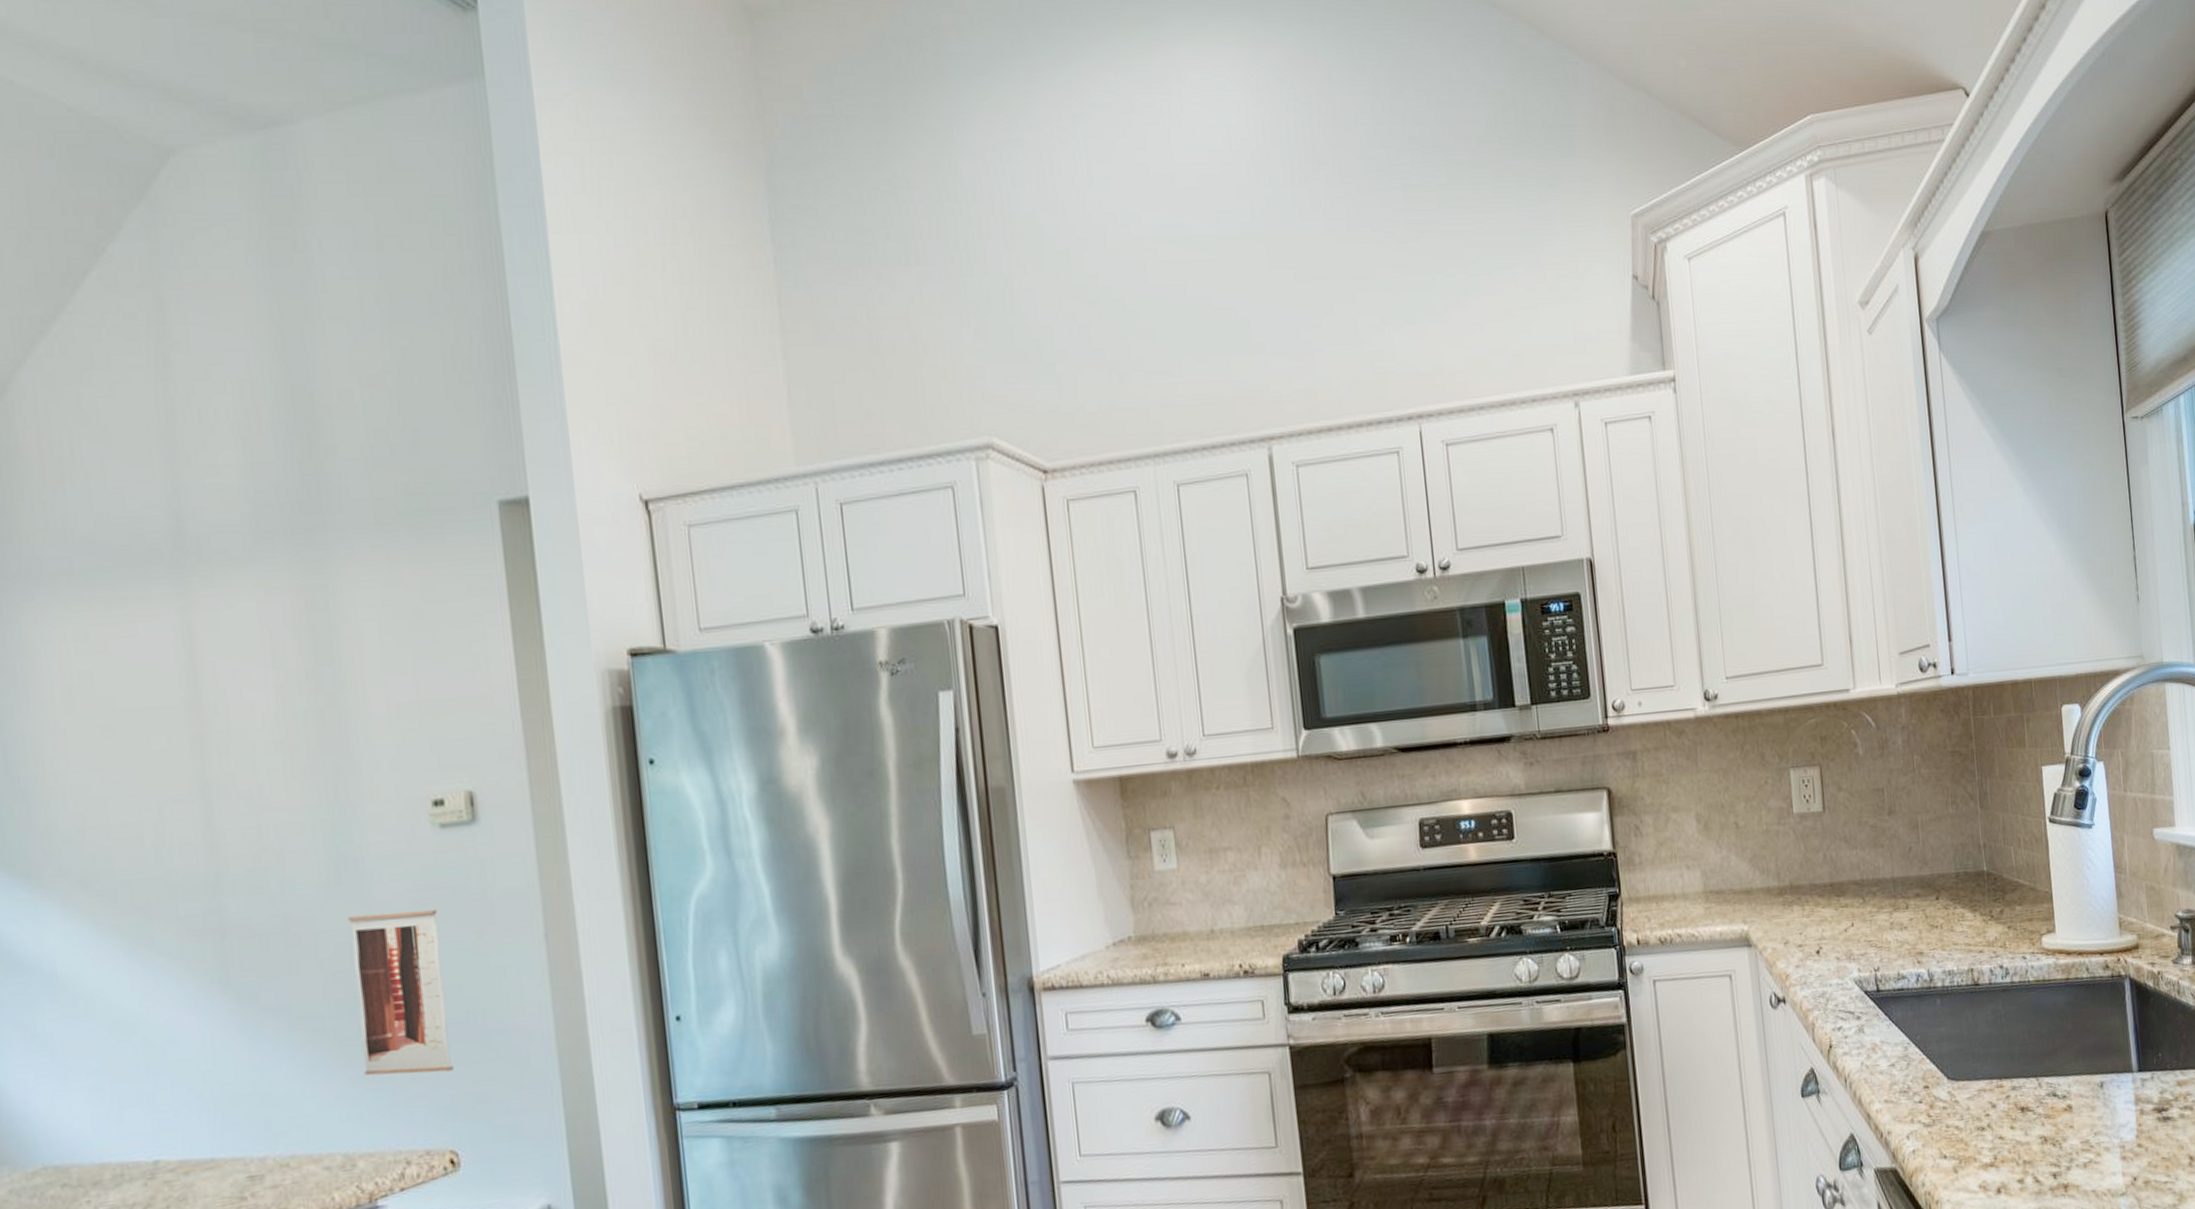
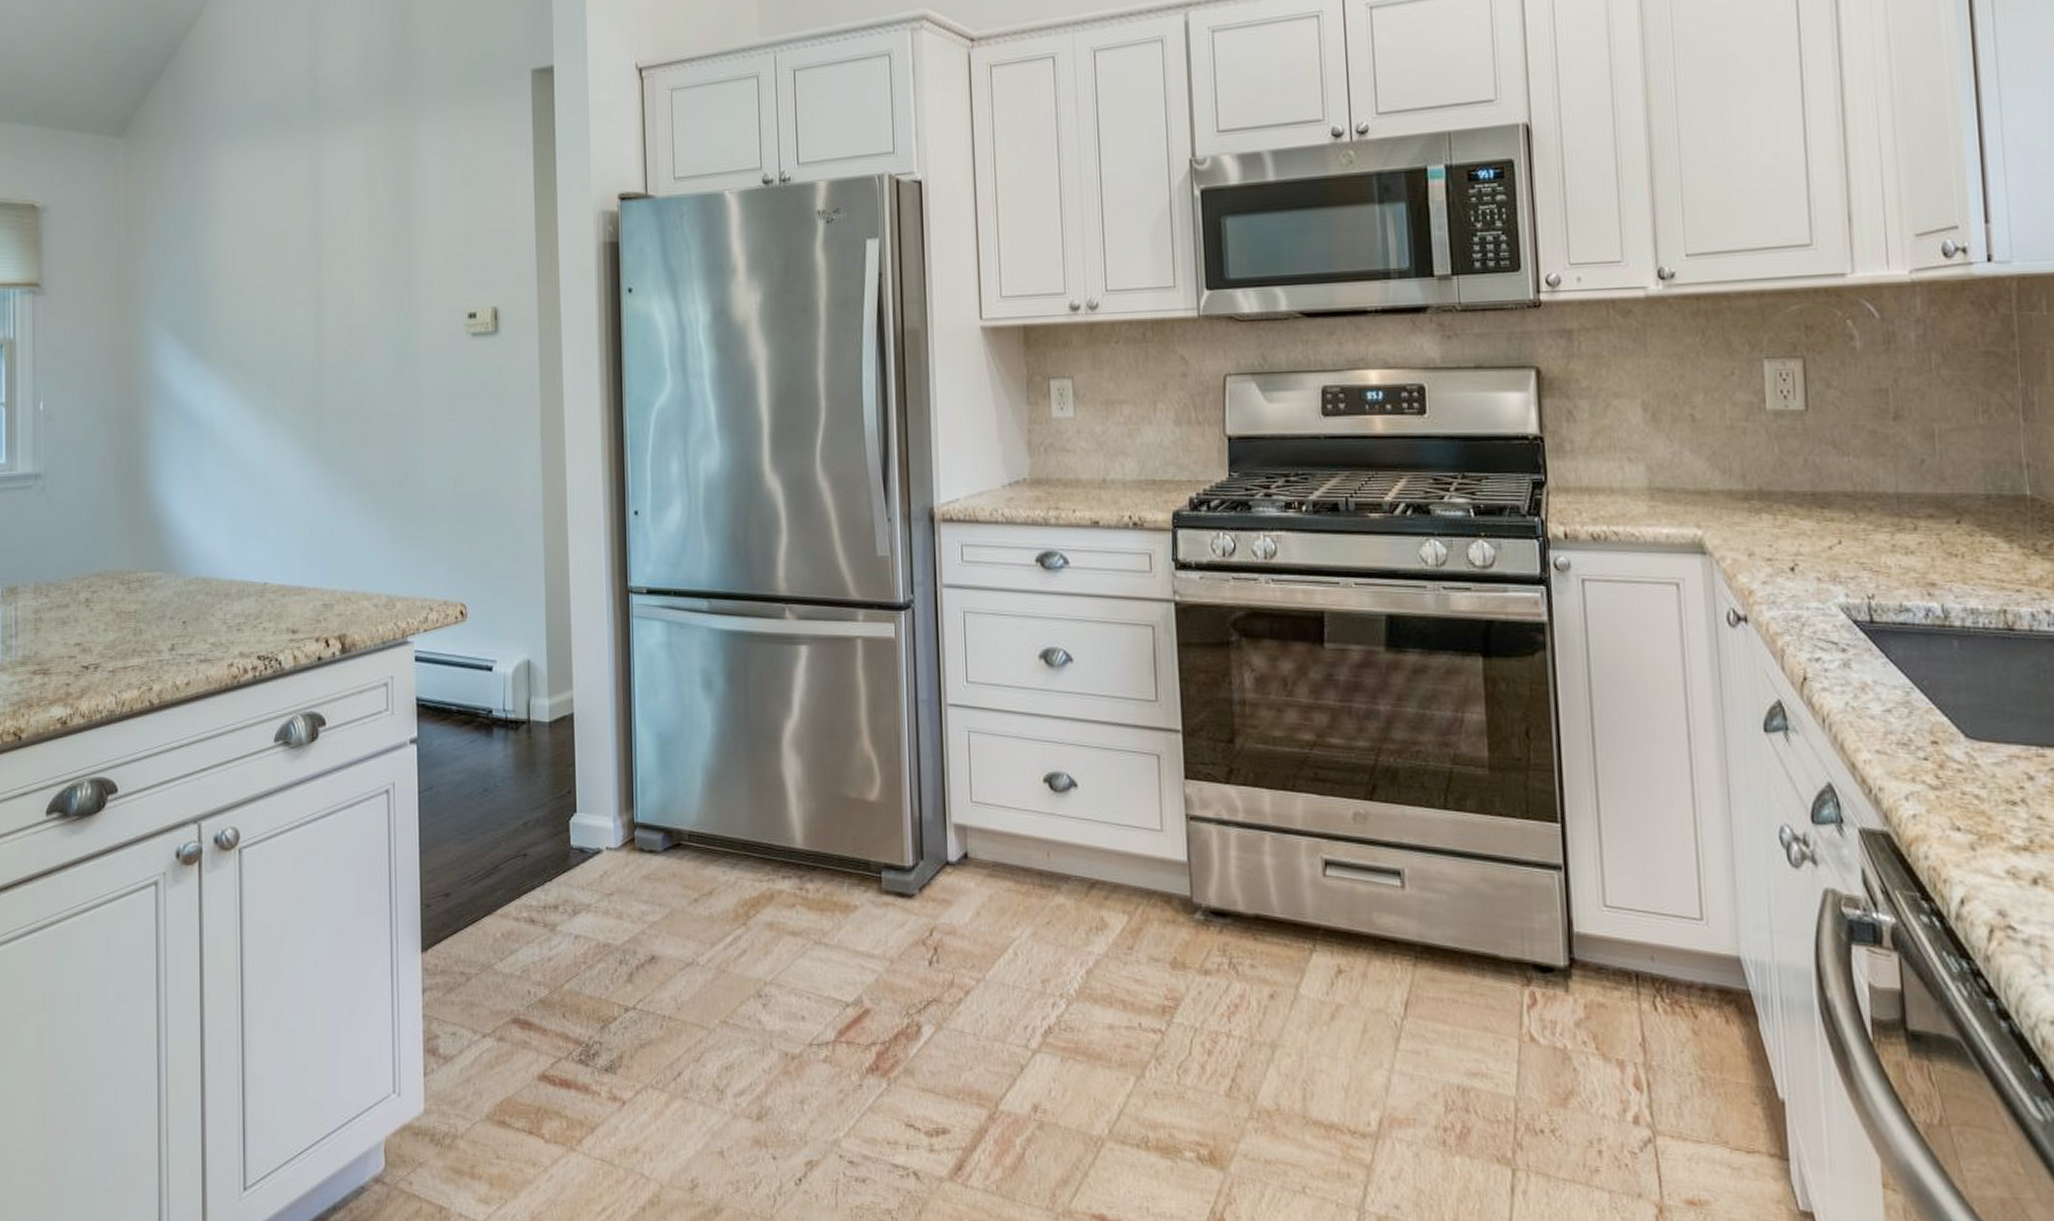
wall art: present [348,909,454,1076] -> none [404,402,468,537]

